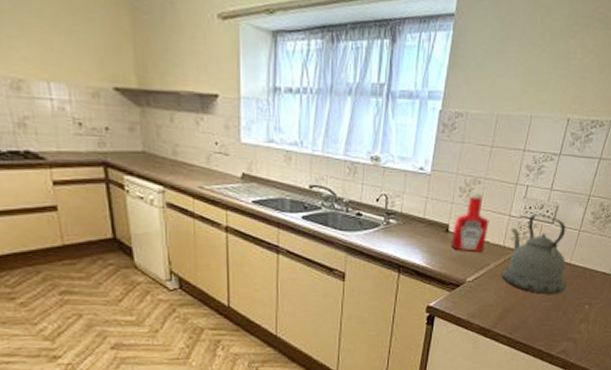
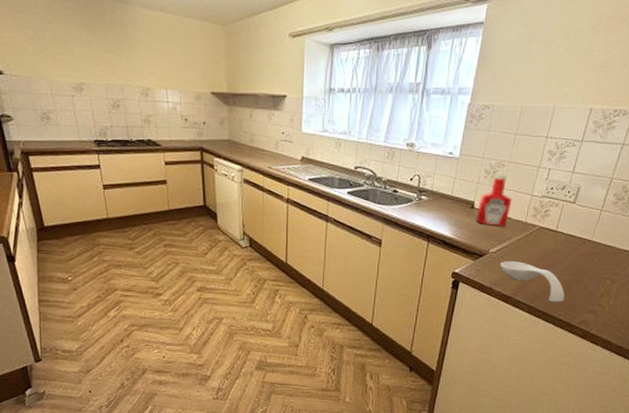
spoon rest: none [478,290,544,333] -> present [500,261,565,303]
kettle: present [502,214,566,293] -> none [523,194,588,267]

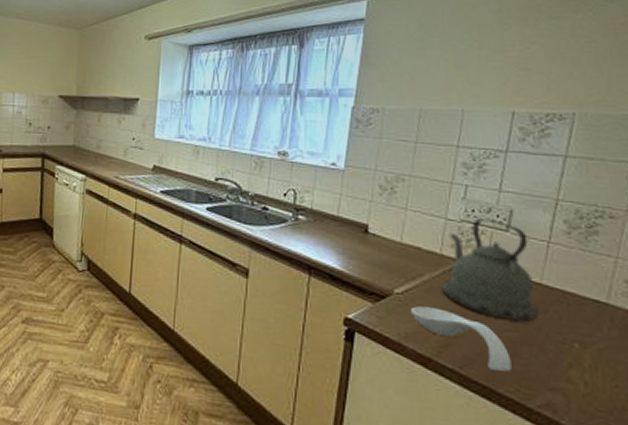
ketchup bottle: present [476,174,512,226] -> none [372,191,419,258]
kettle: none [523,194,588,267] -> present [441,218,538,321]

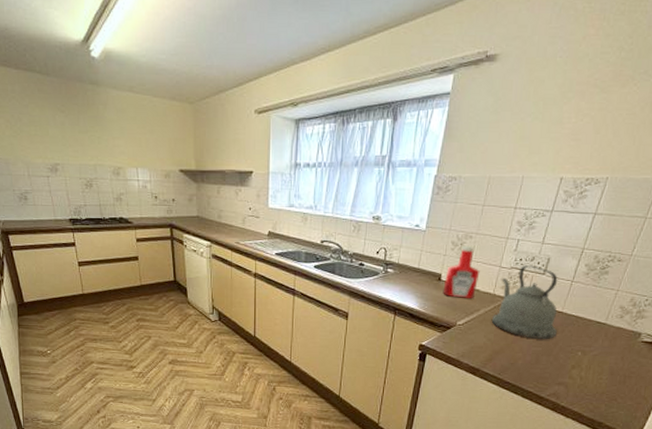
ketchup bottle: none [372,191,419,258] -> present [443,246,480,298]
spoon rest: present [411,306,512,372] -> none [468,333,534,375]

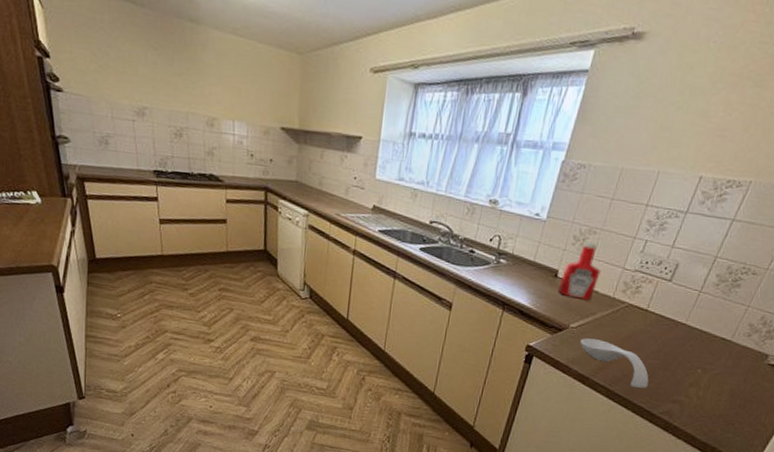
spoon rest: none [468,333,534,375] -> present [580,338,649,388]
kettle: present [491,265,558,339] -> none [607,269,685,352]

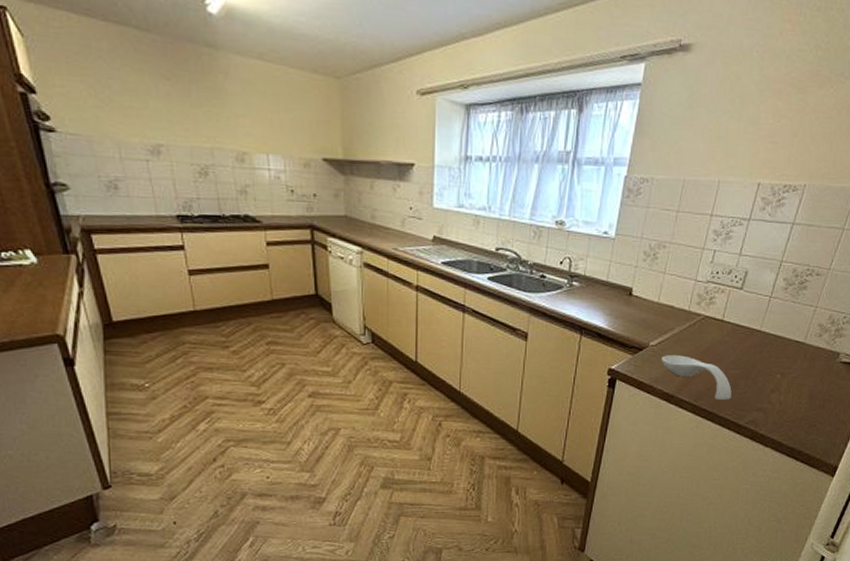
ketchup bottle: present [558,242,601,300] -> none [634,257,674,316]

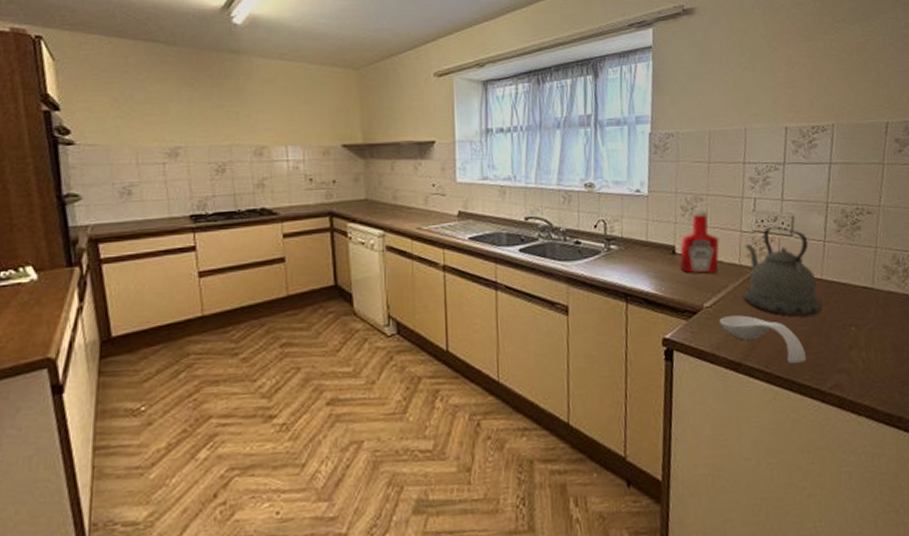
ketchup bottle: none [634,257,674,316] -> present [680,210,719,273]
kettle: none [686,279,756,361] -> present [743,226,822,316]

